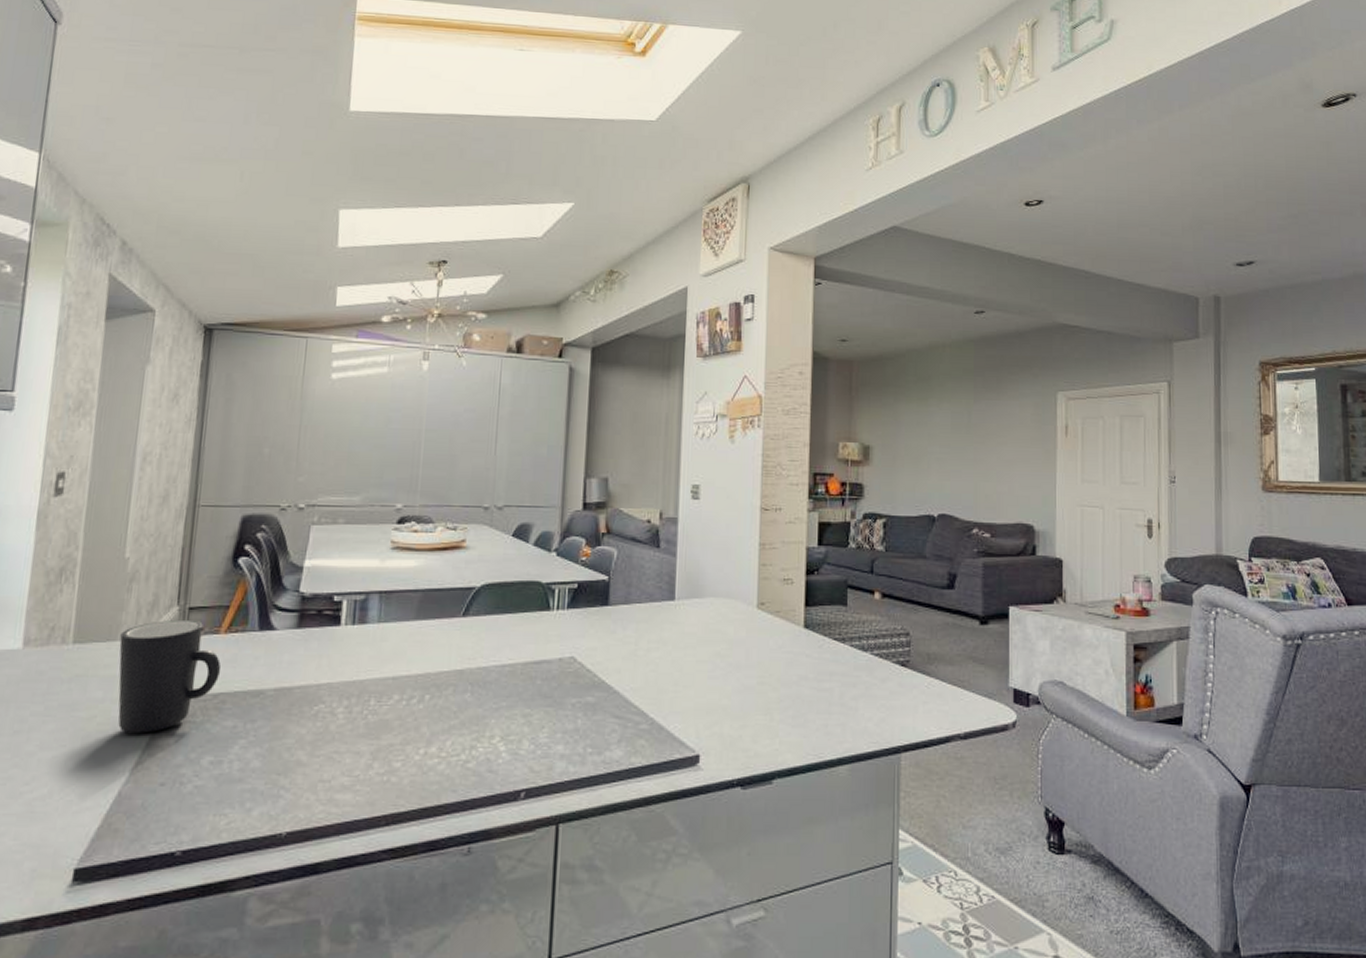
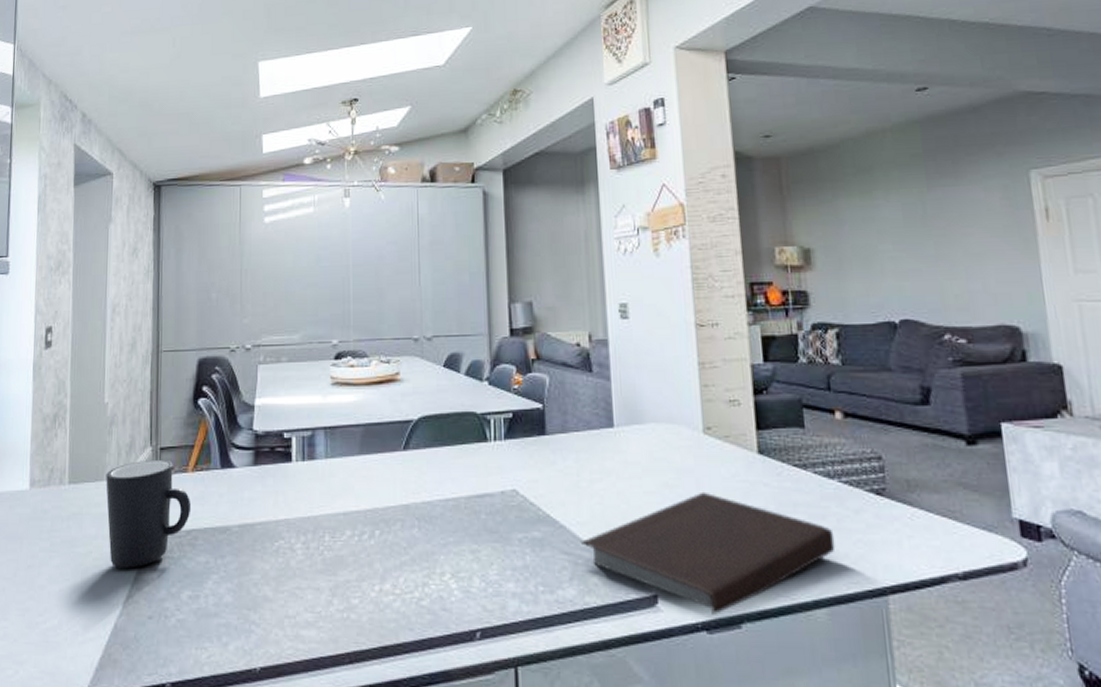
notebook: none [631,661,862,772] -> present [580,491,836,614]

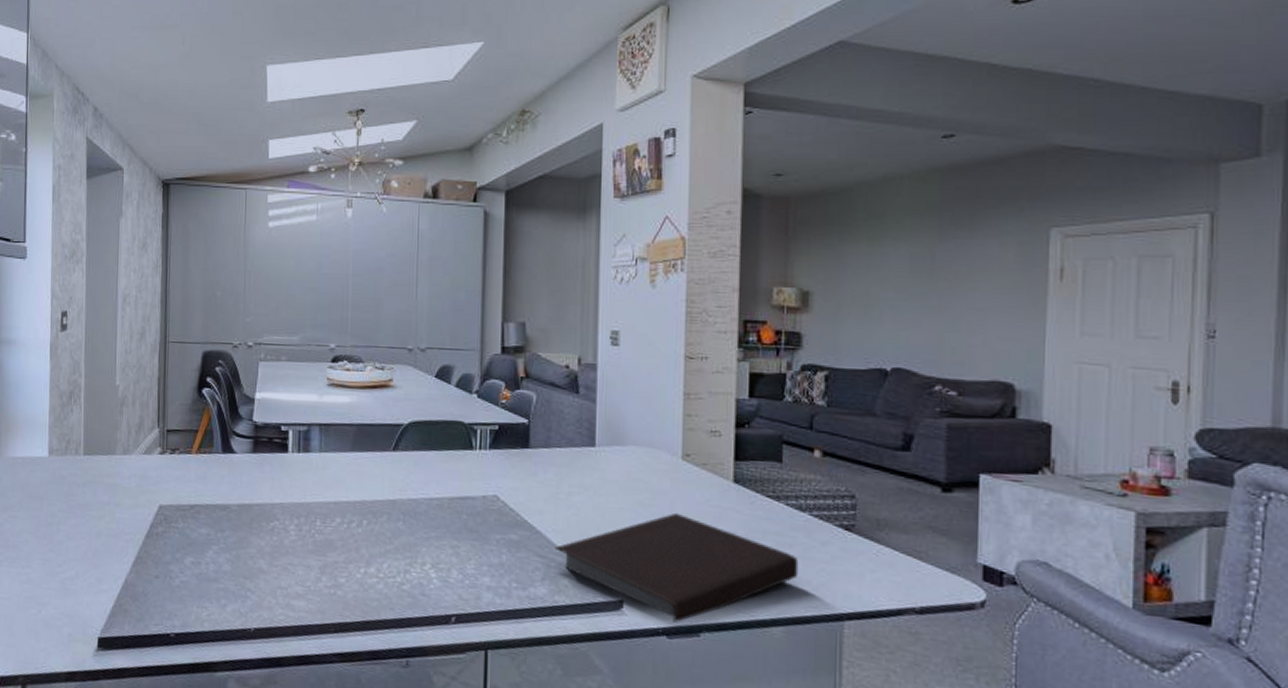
mug: present [105,459,192,568] -> none [117,439,195,534]

